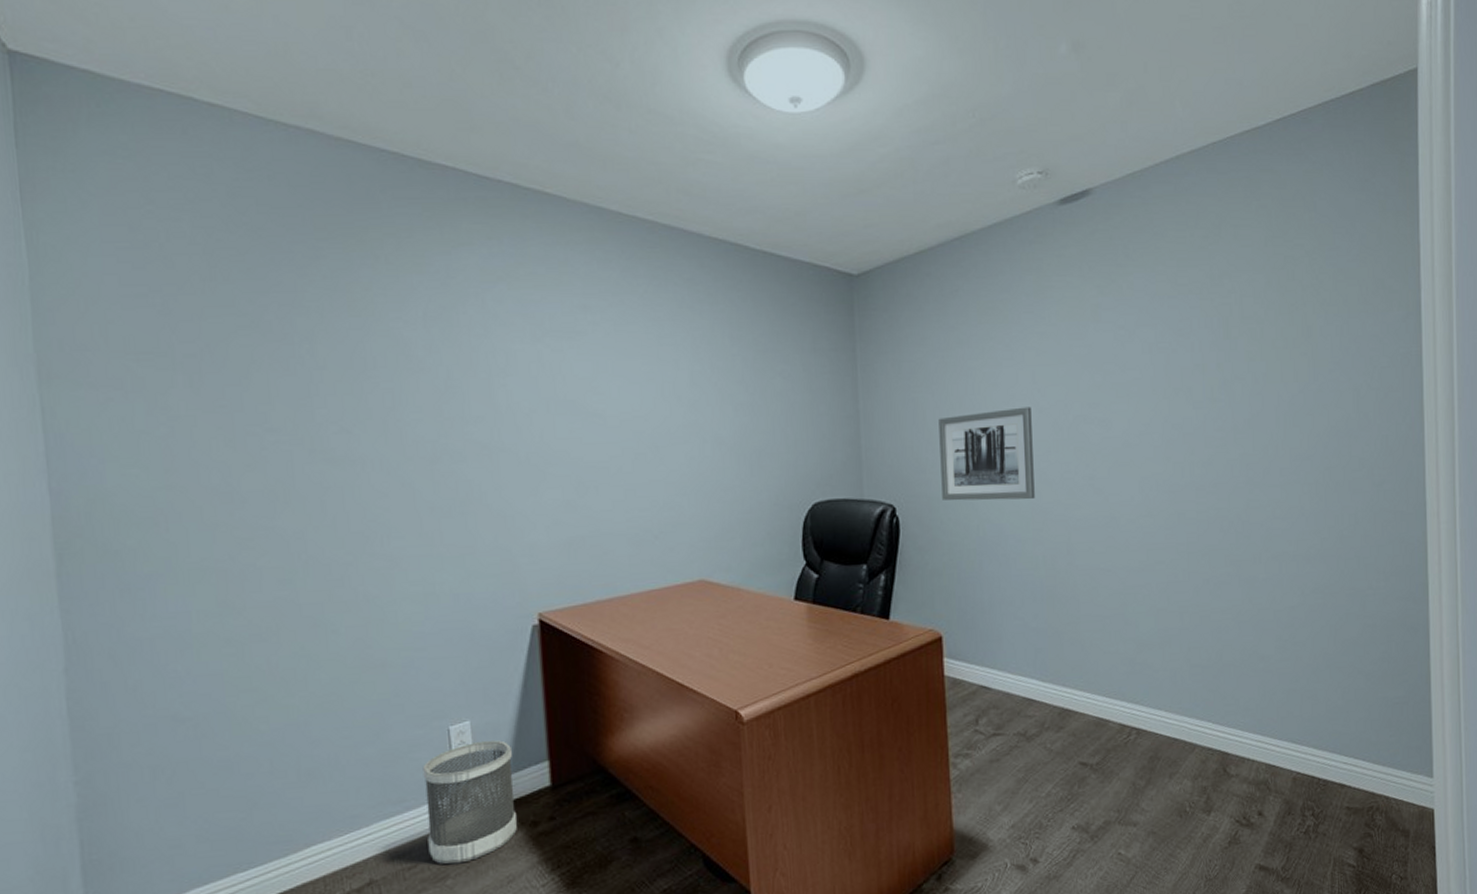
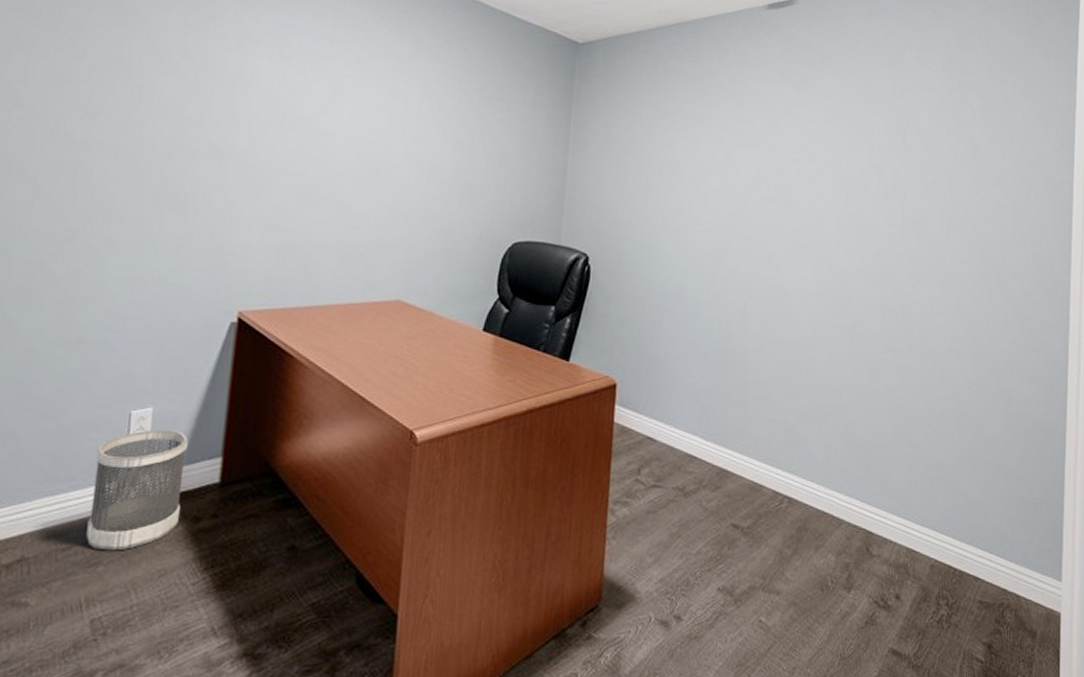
wall art: present [938,407,1035,501] -> none [633,180,723,267]

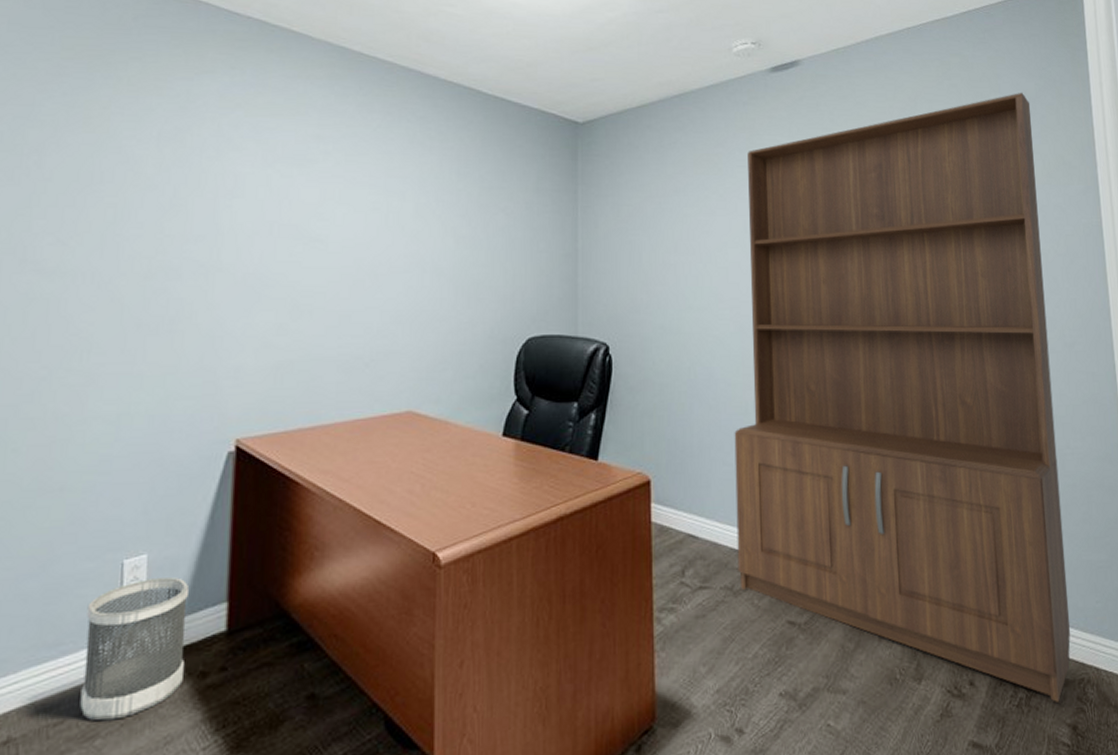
bookshelf: none [690,47,1017,622] -> present [734,92,1071,702]

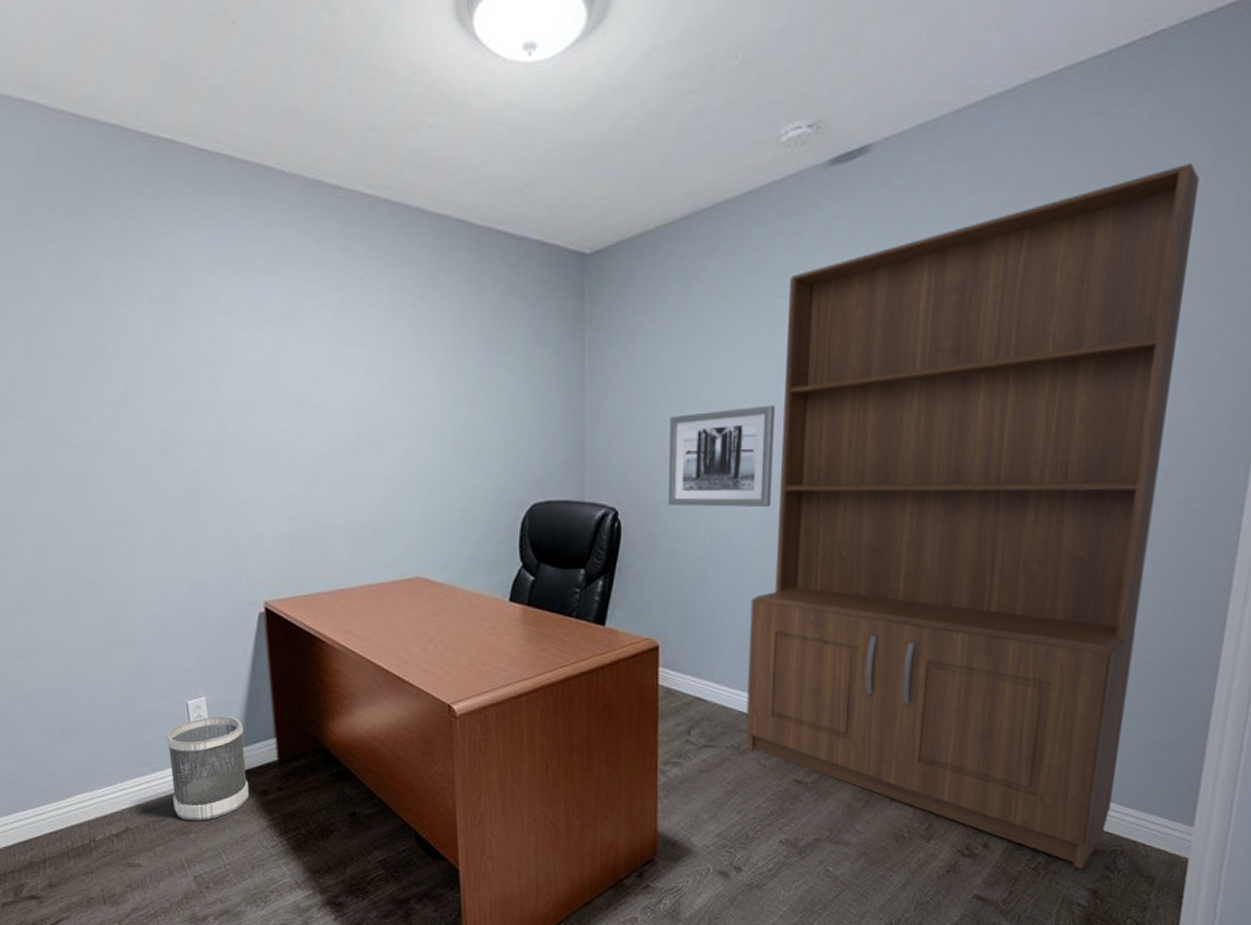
wall art: none [654,254,745,345] -> present [668,405,775,508]

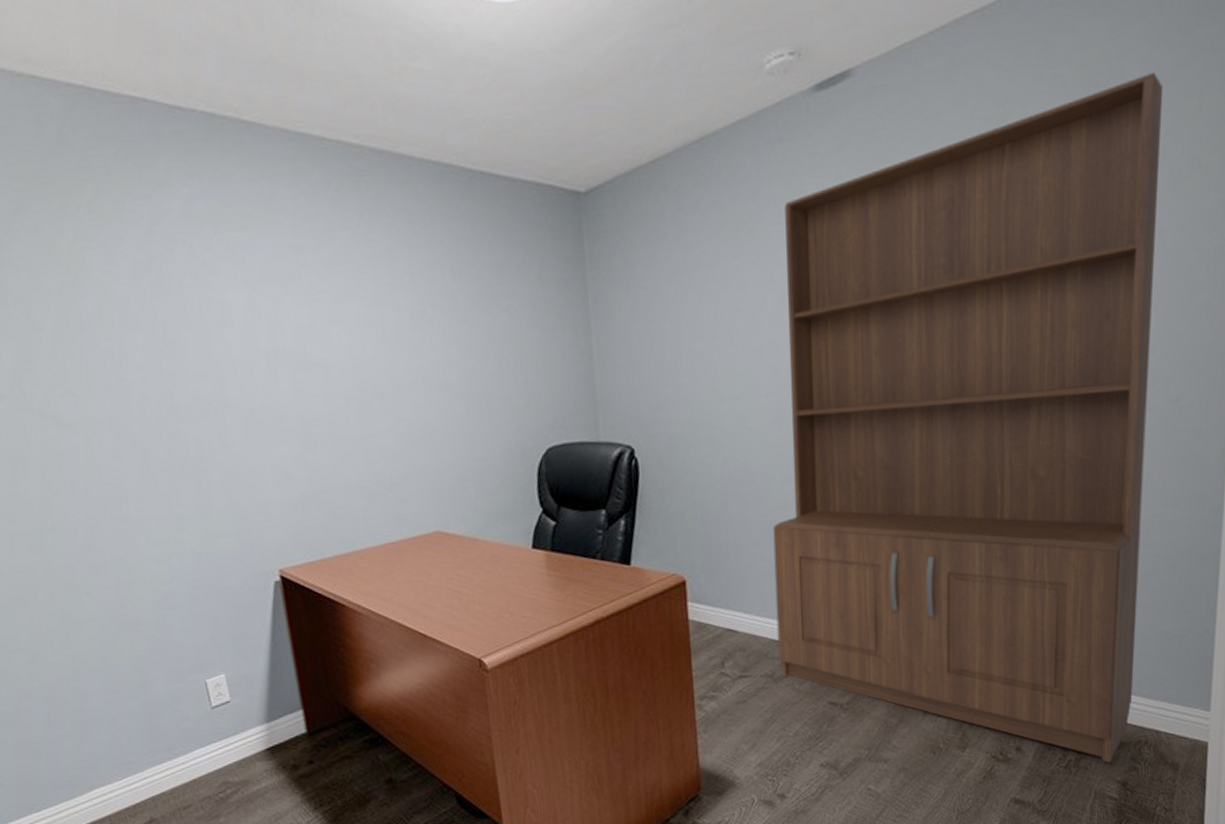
wastebasket: present [165,716,249,821] -> none [185,691,279,804]
wall art: present [668,405,775,508] -> none [678,332,784,439]

